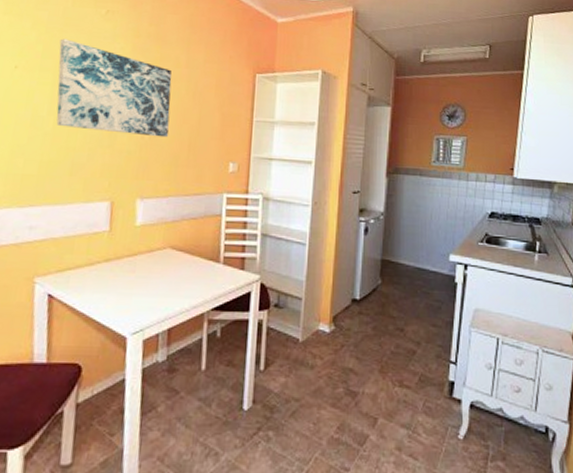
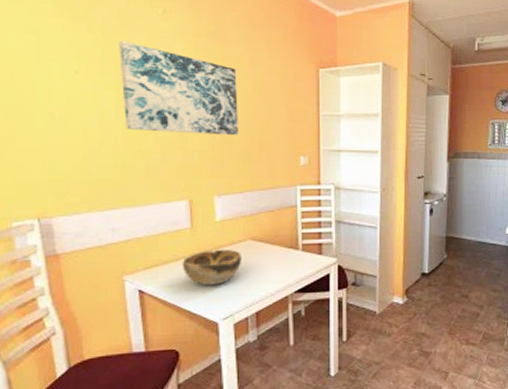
decorative bowl: none [95,256,159,294] -> present [182,249,241,285]

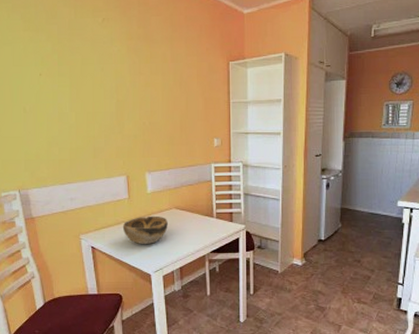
wall art: present [118,41,239,136] -> none [70,47,164,122]

